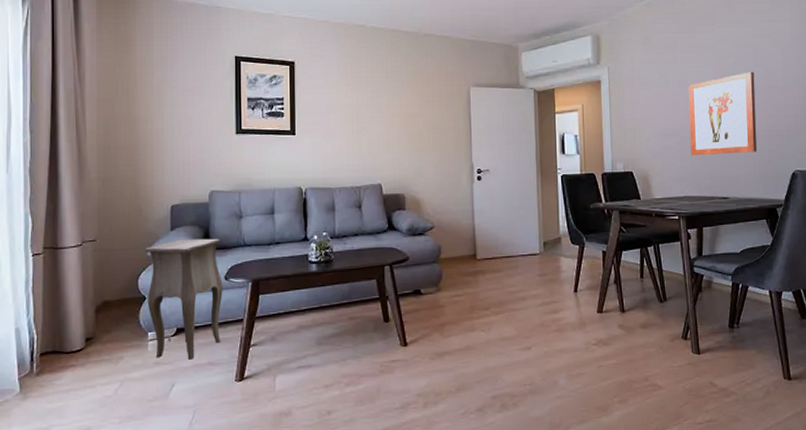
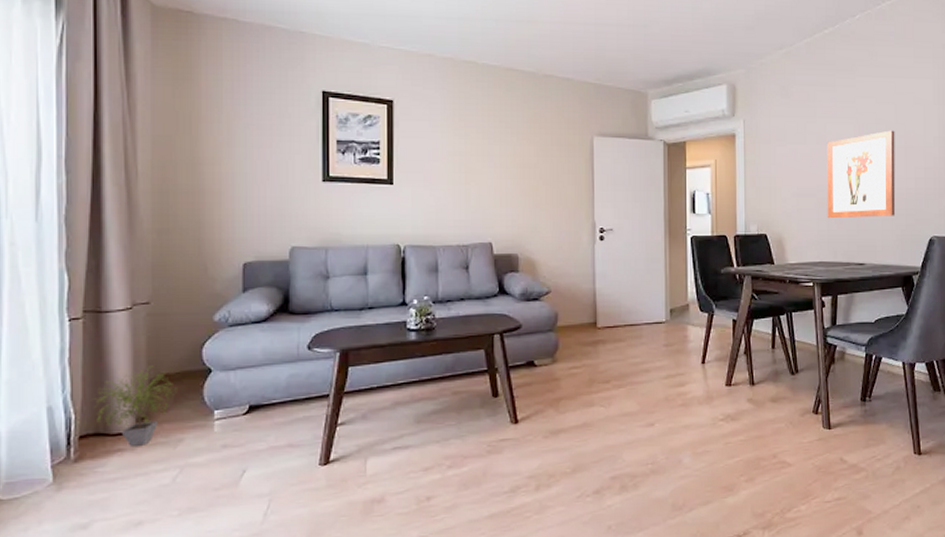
potted plant: none [51,294,119,362] -> present [93,365,179,446]
side table: present [145,238,223,360] -> none [211,302,305,441]

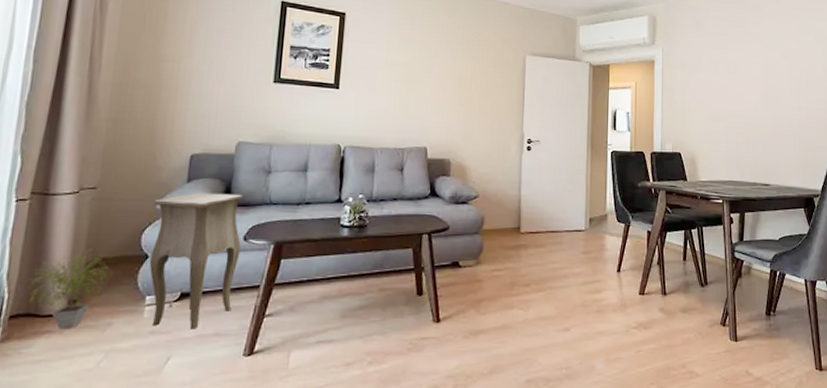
side table: none [211,302,305,441] -> present [149,192,243,329]
wall art: present [826,130,896,219] -> none [736,64,798,142]

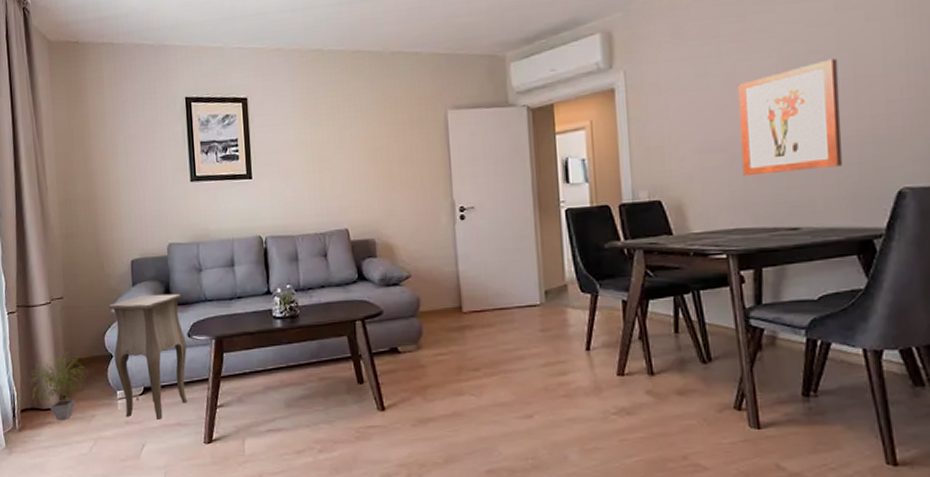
wall art: none [736,64,798,142] -> present [737,58,843,177]

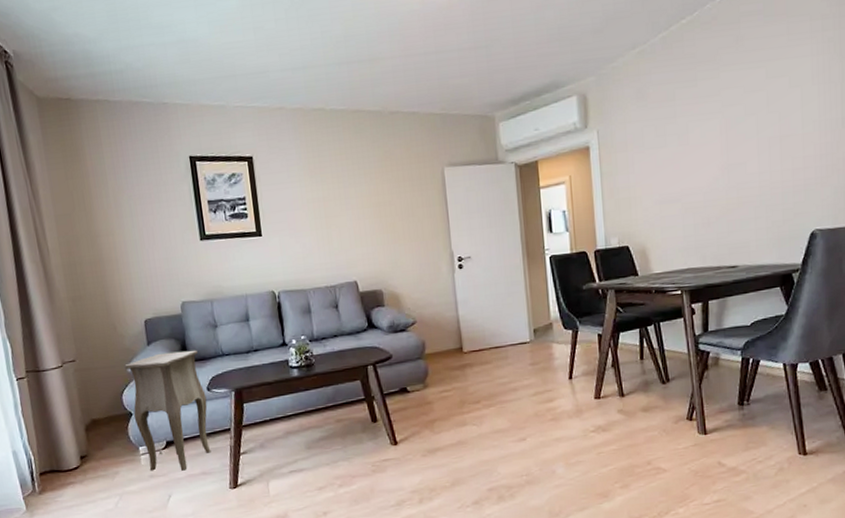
potted plant: present [28,351,89,420] -> none [45,413,109,480]
wall art: present [737,58,843,177] -> none [689,120,771,223]

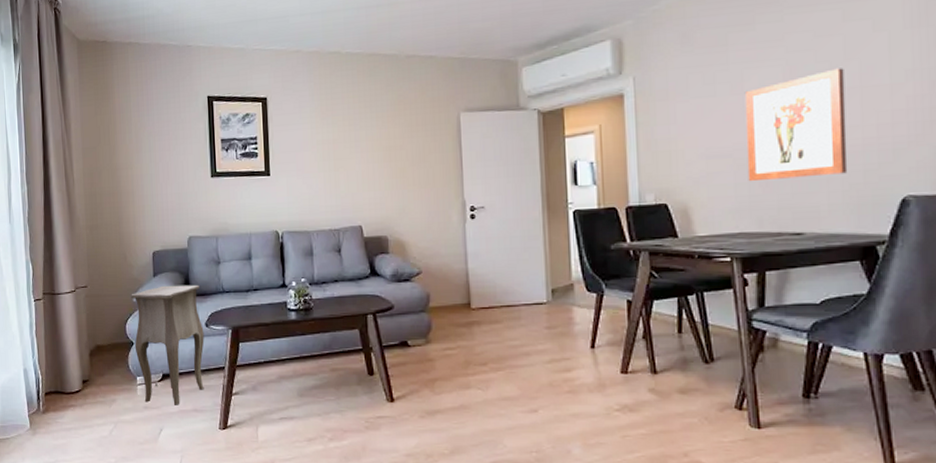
wall art: none [689,120,771,223] -> present [744,68,848,182]

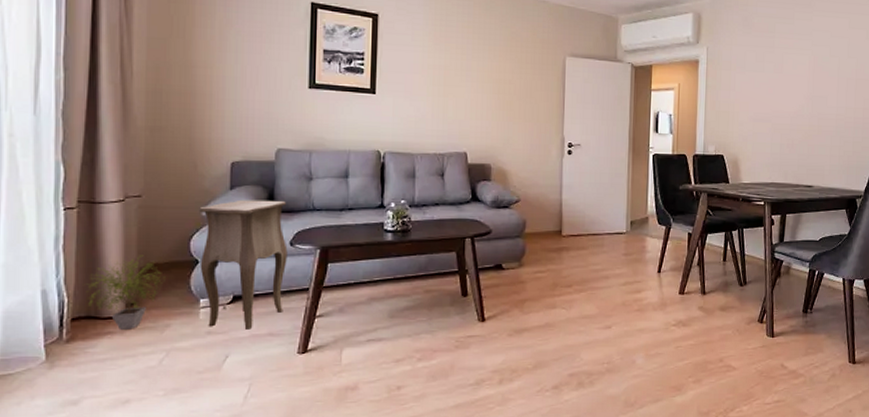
potted plant: none [53,338,110,403] -> present [85,255,167,329]
wall art: present [744,68,848,182] -> none [780,63,847,144]

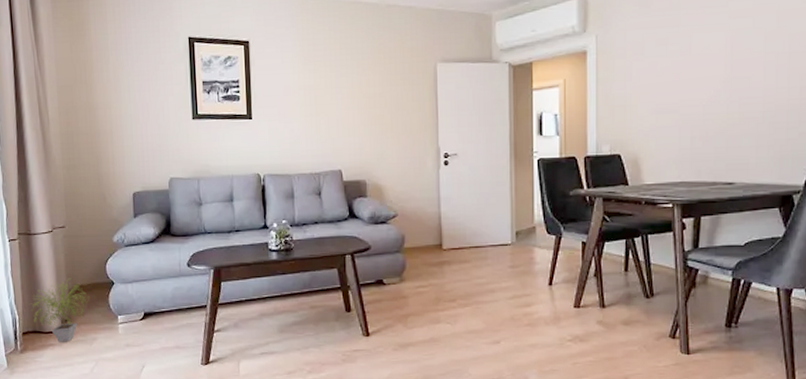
side table: present [199,199,288,330] -> none [111,225,186,343]

